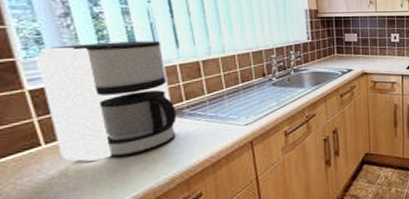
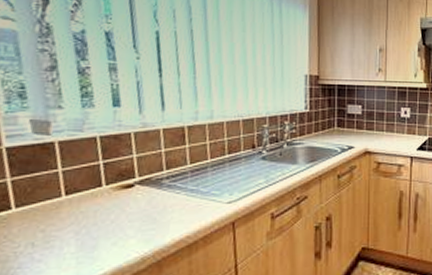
coffee maker: present [36,40,177,162] -> none [17,100,156,231]

